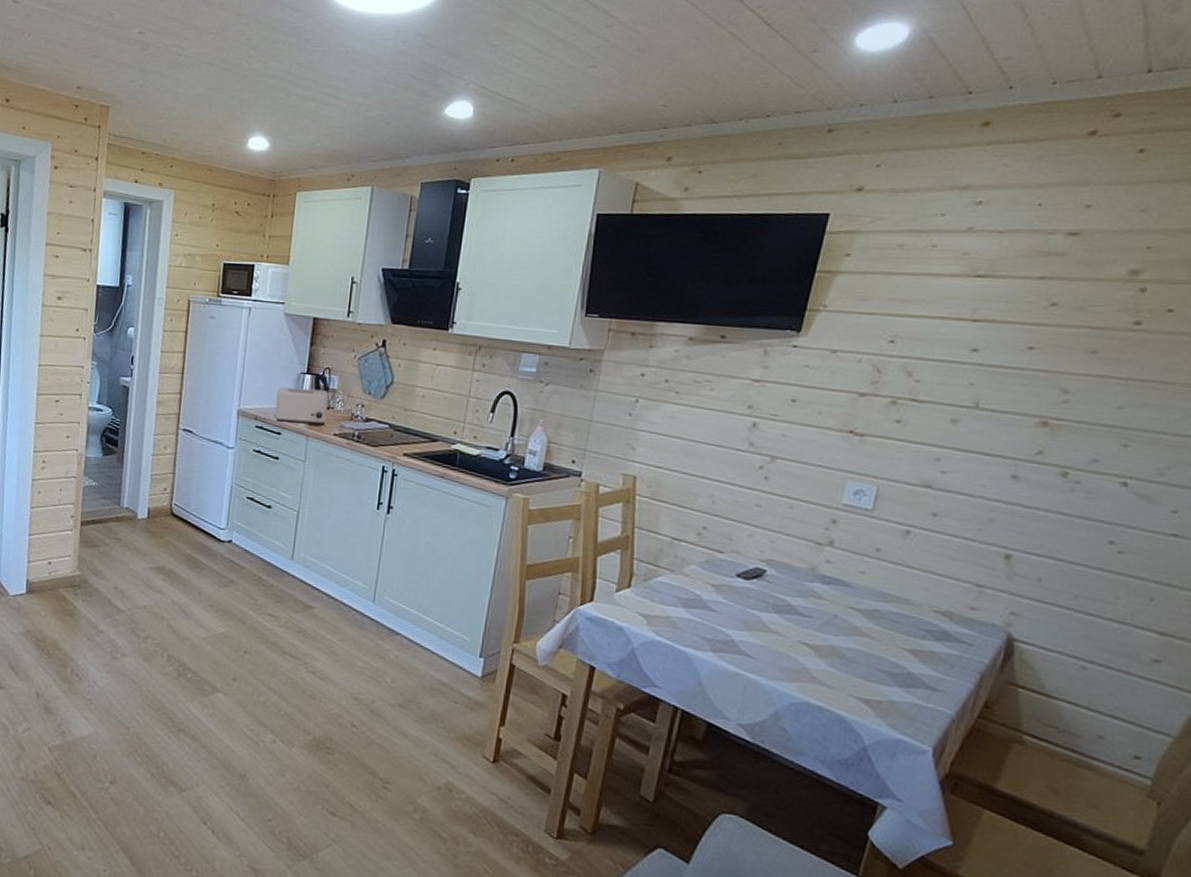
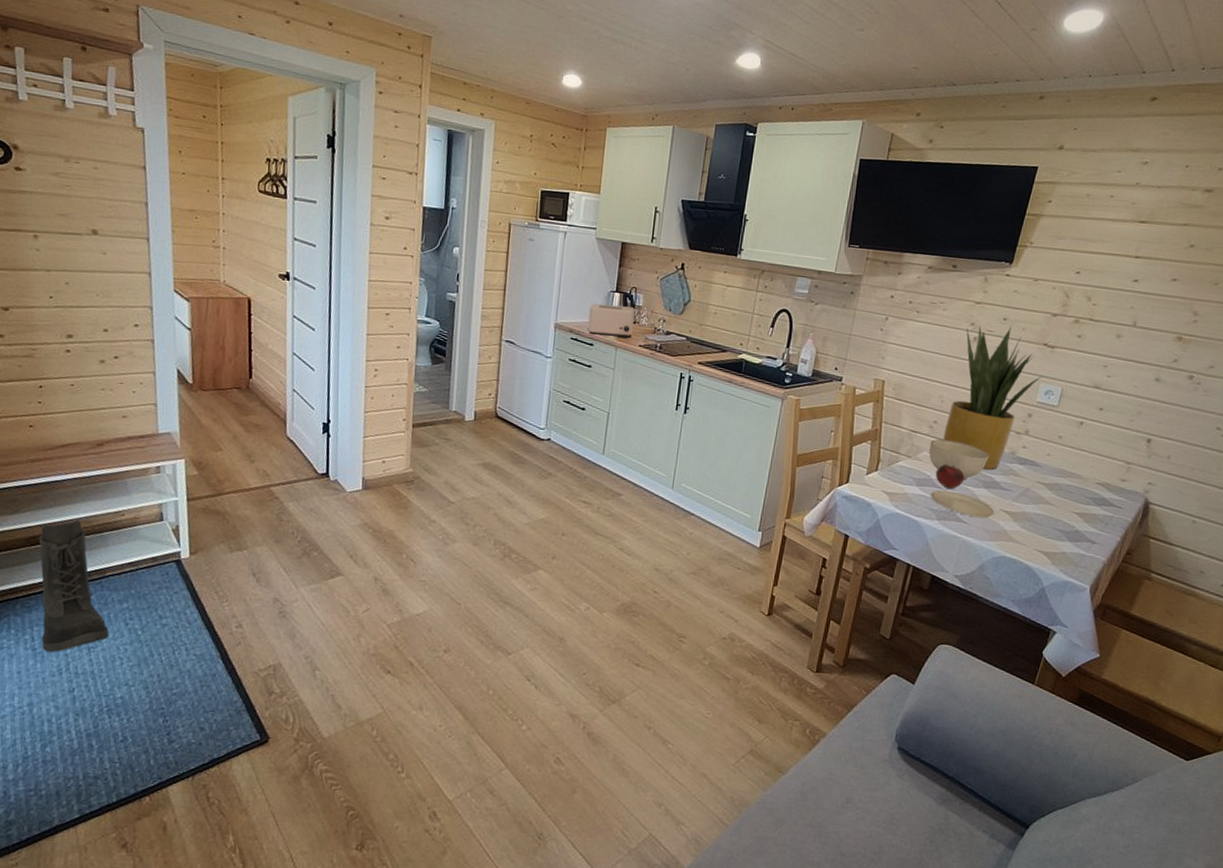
bowl: none [698,550,780,601] -> present [929,439,989,480]
plate: none [702,613,790,652] -> present [931,490,994,518]
fruit: none [707,580,748,613] -> present [935,463,965,489]
planter: none [716,409,848,590] -> present [943,326,1042,470]

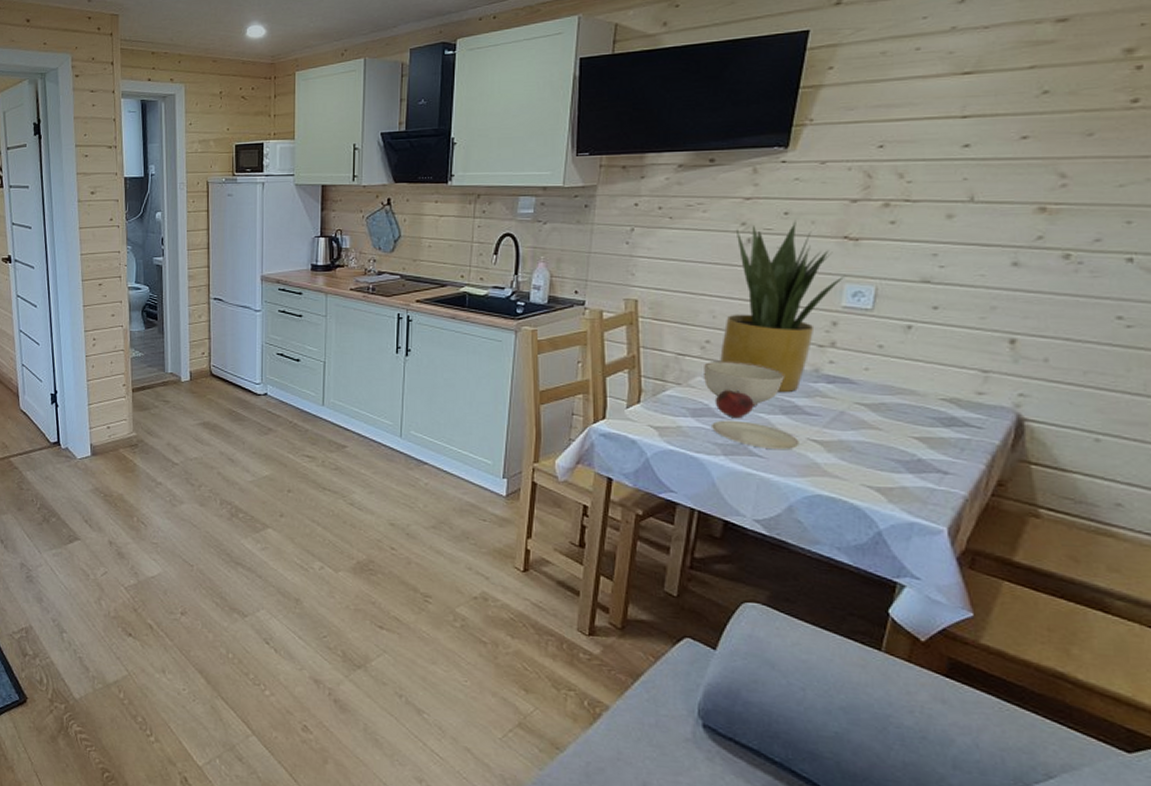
toaster: present [587,303,637,338] -> none [294,250,344,284]

